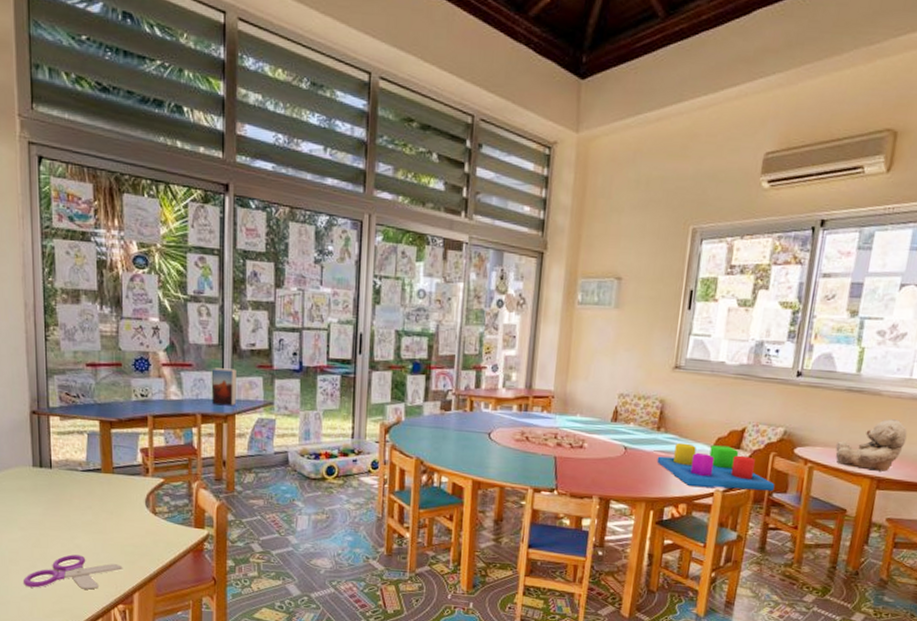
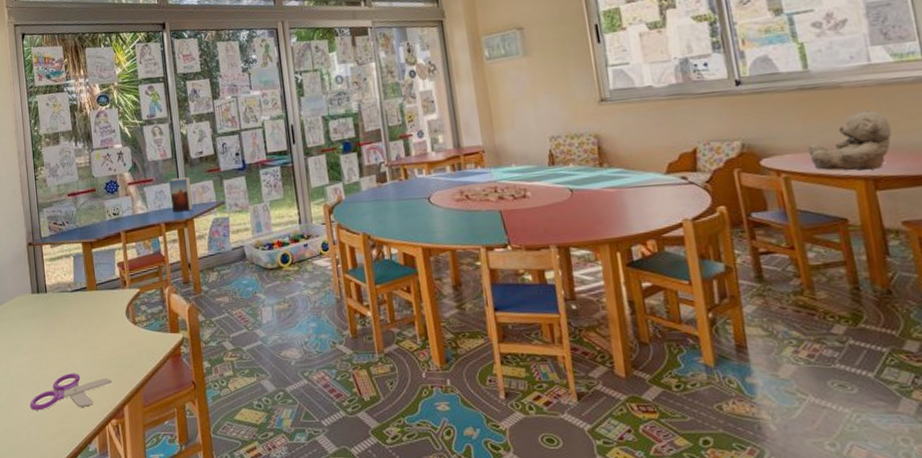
toy blocks: present [656,442,775,492] -> none [608,170,752,219]

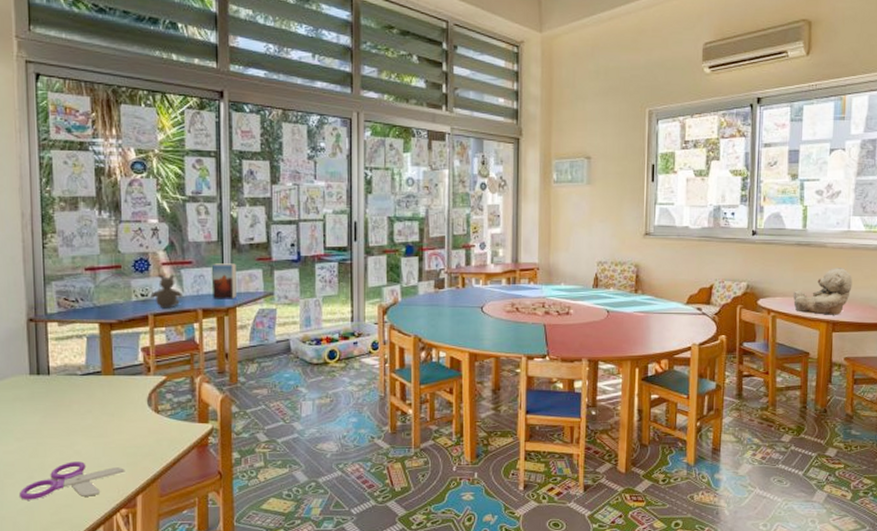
stuffed animal: none [121,192,147,225] -> present [150,274,183,309]

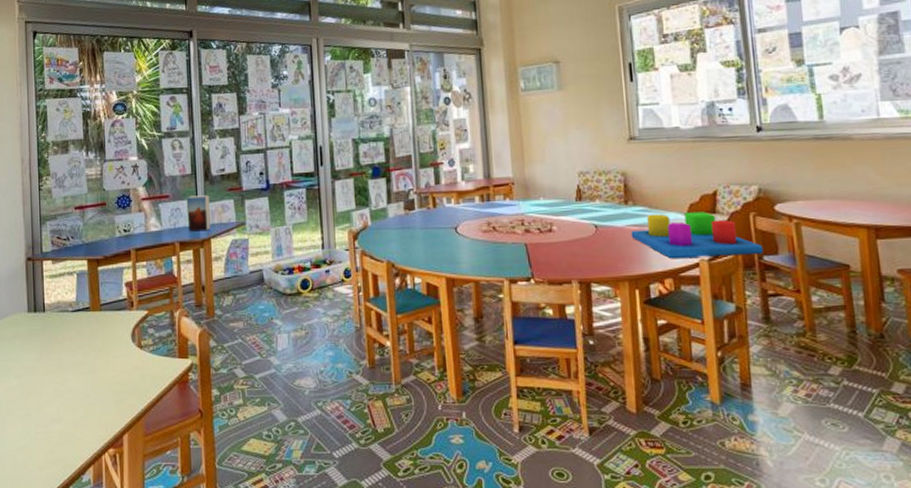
scissors: present [18,461,125,500] -> none [18,399,113,438]
stuffed animal: present [150,274,183,309] -> none [132,208,161,243]
toy blocks: none [637,303,744,342] -> present [631,211,764,258]
teddy bear: present [793,268,853,315] -> none [819,162,894,220]

